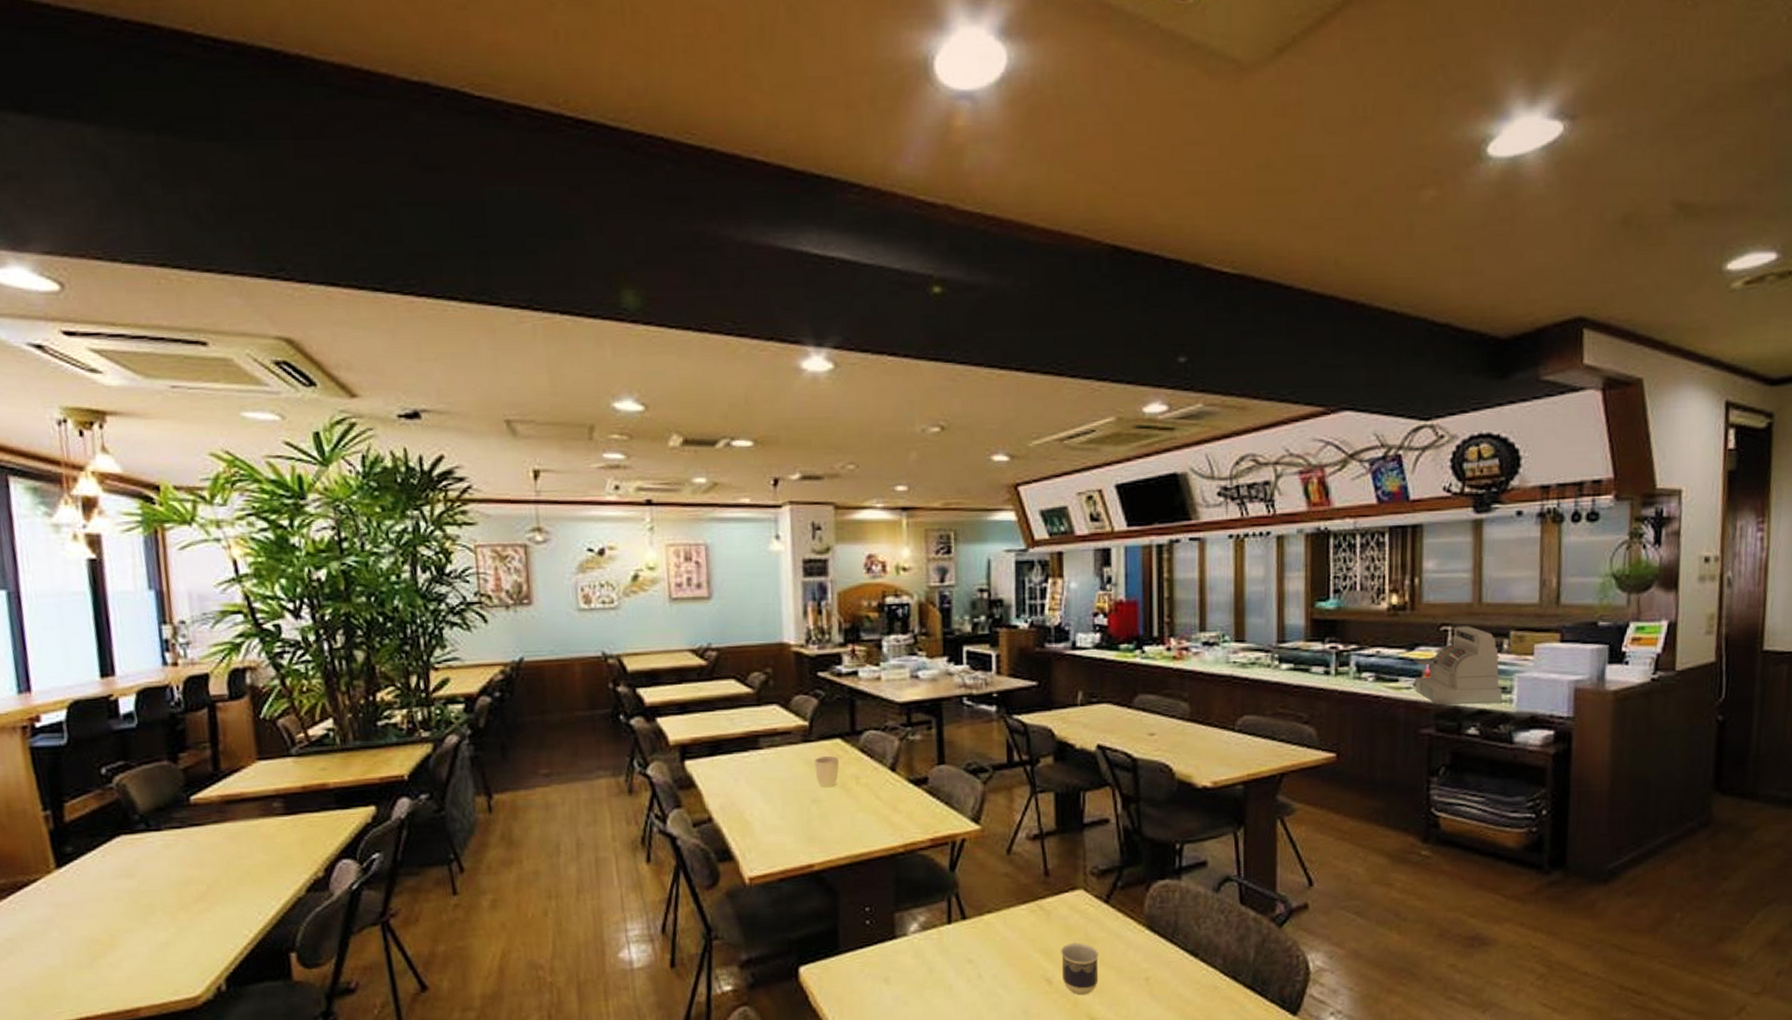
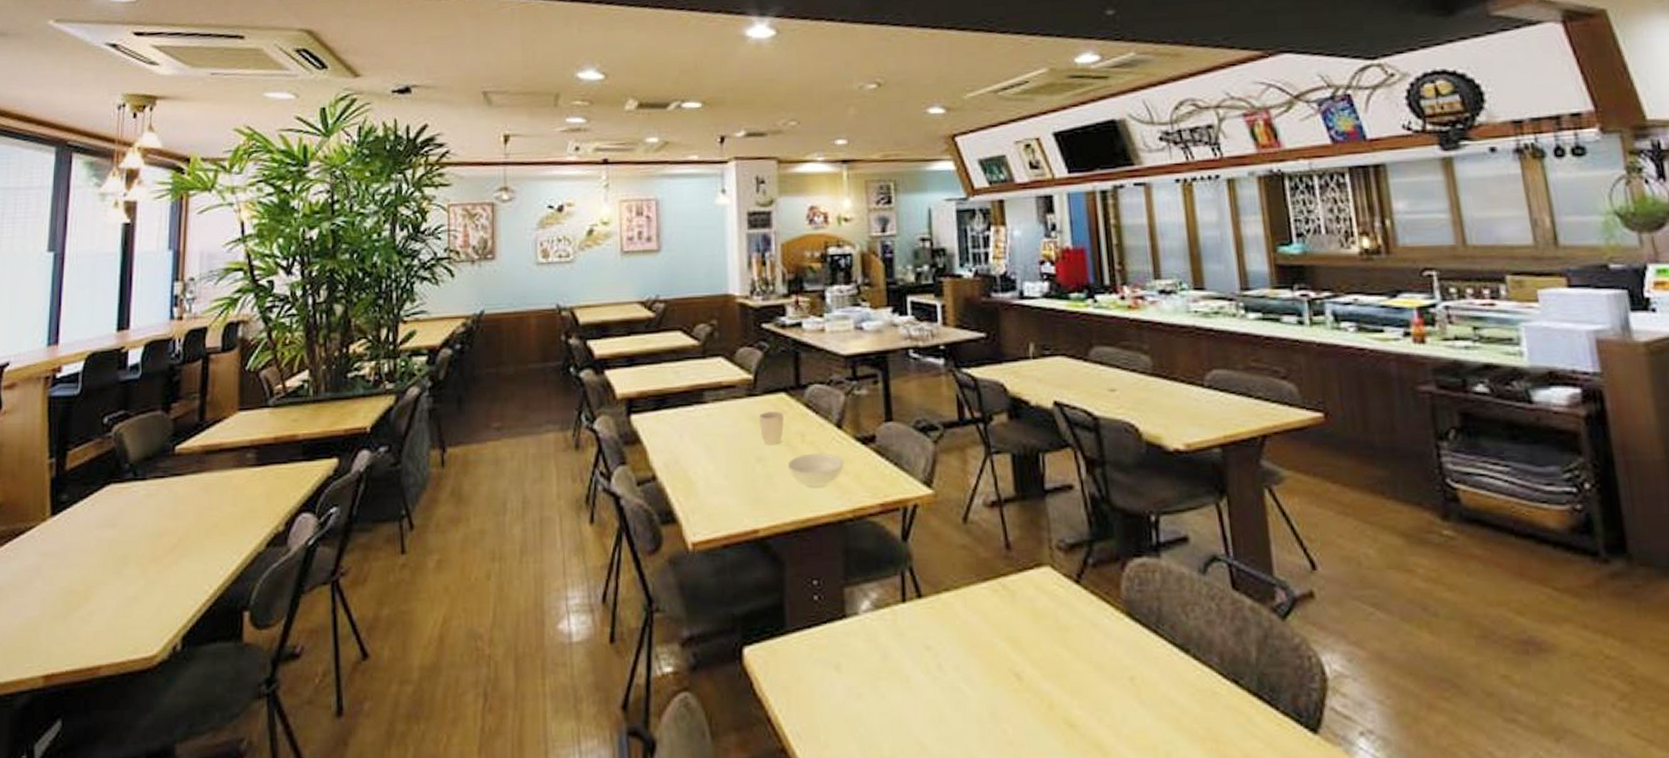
bowl: none [842,794,897,826] -> present [787,453,844,488]
cup: present [1061,942,1099,995] -> none [1029,630,1075,696]
cash register: present [1413,626,1502,706] -> none [1397,270,1510,359]

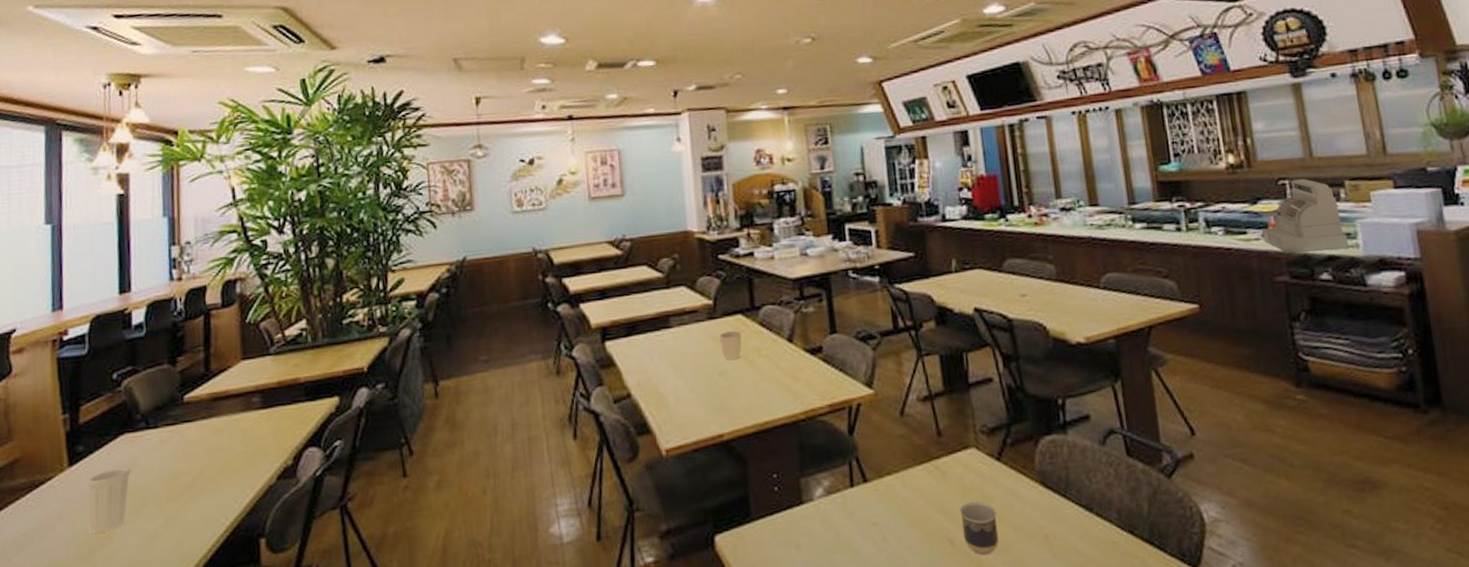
cup: none [68,521,115,593] -> present [88,467,131,534]
bowl: present [787,453,844,488] -> none [746,364,796,395]
cup: none [1029,630,1075,696] -> present [960,501,999,556]
cash register: none [1397,270,1510,359] -> present [1258,178,1349,254]

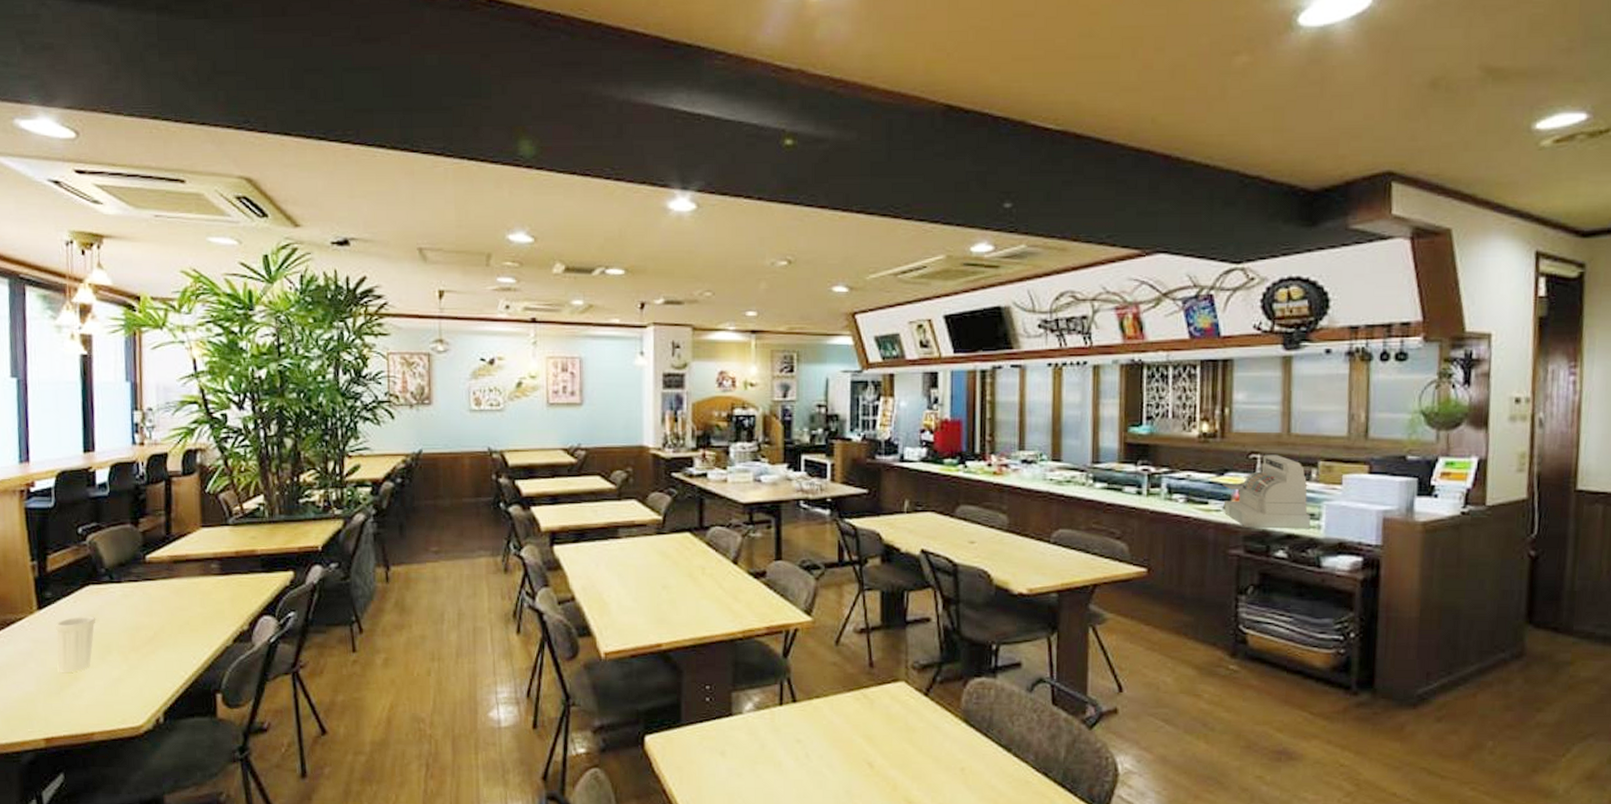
cup: present [720,331,742,361] -> none [666,548,688,576]
cup: present [960,501,999,556] -> none [882,730,917,780]

